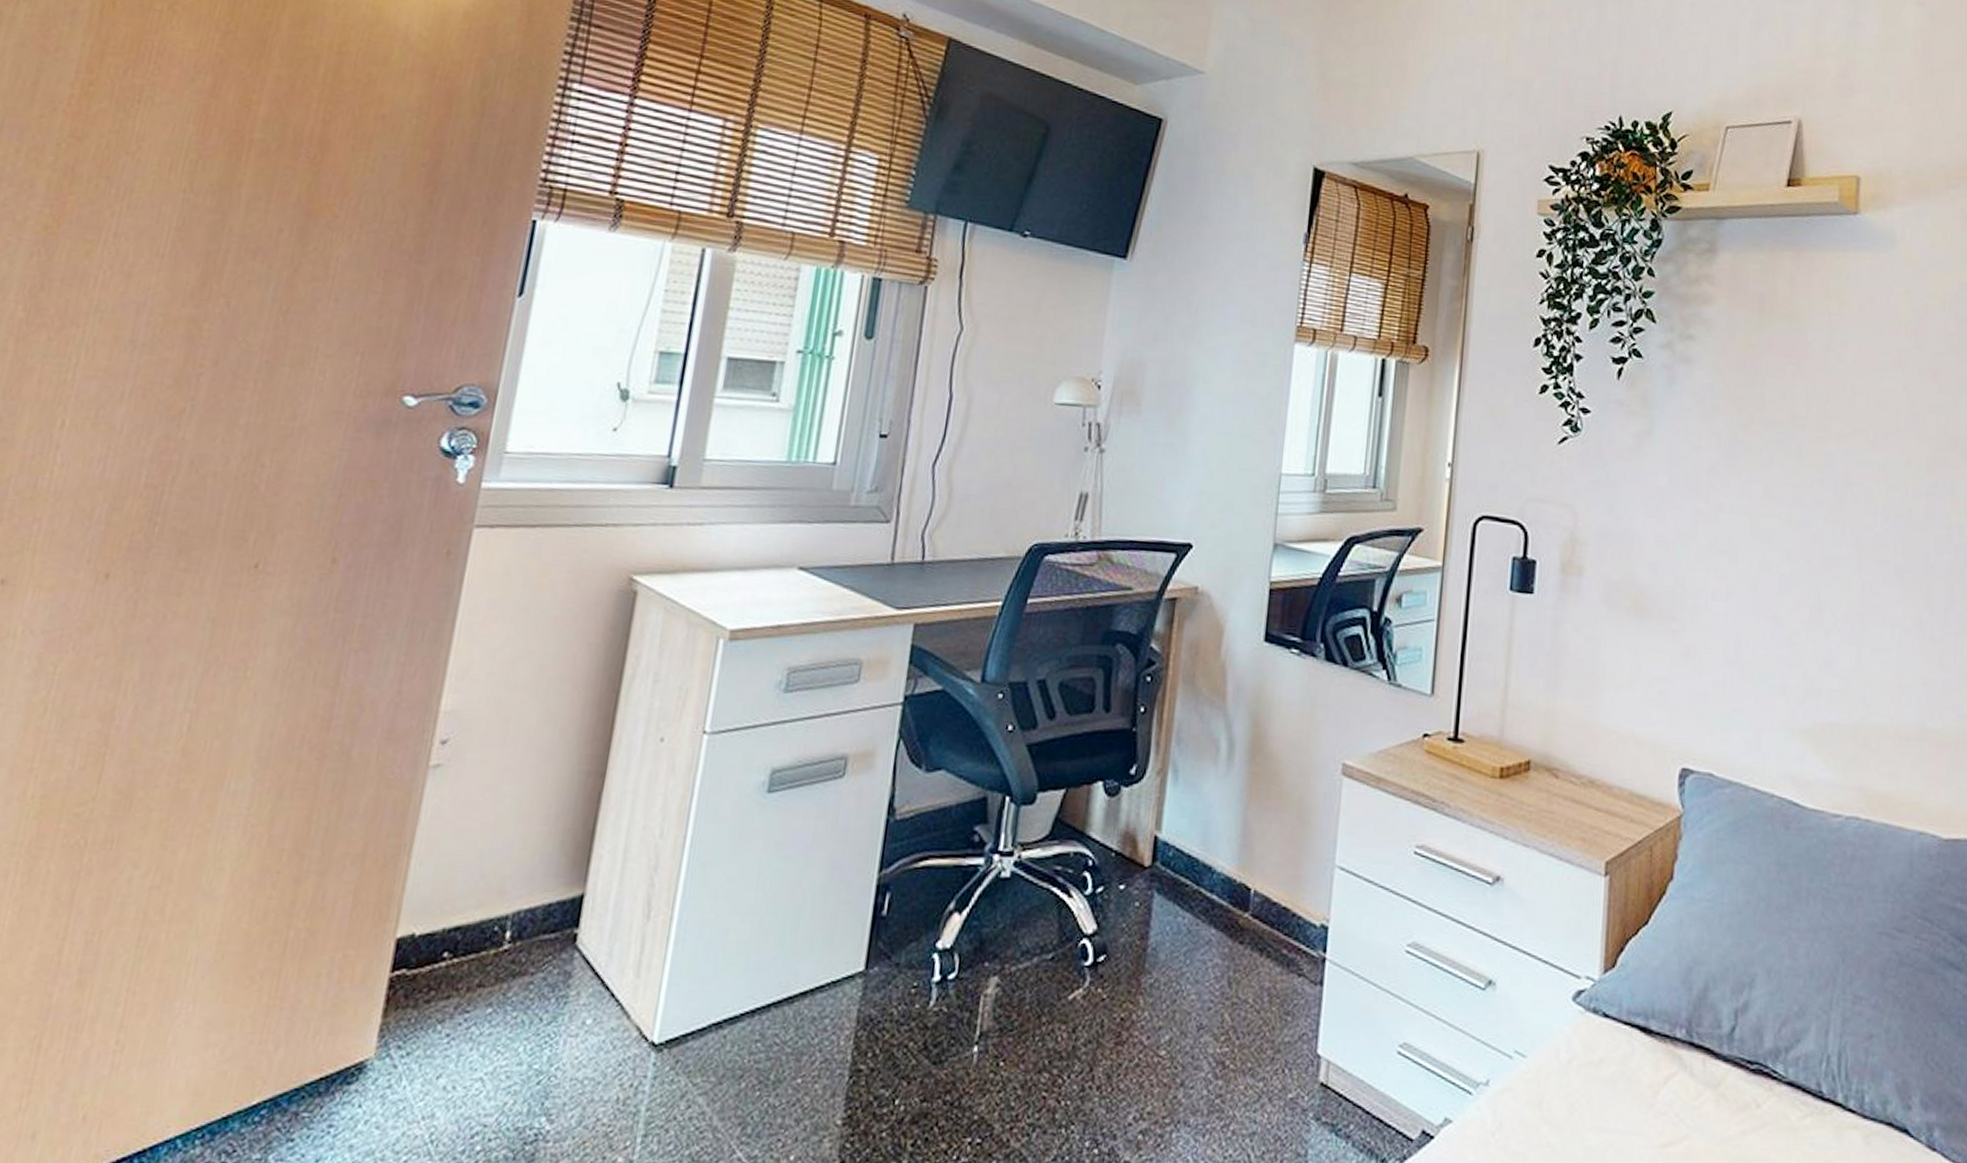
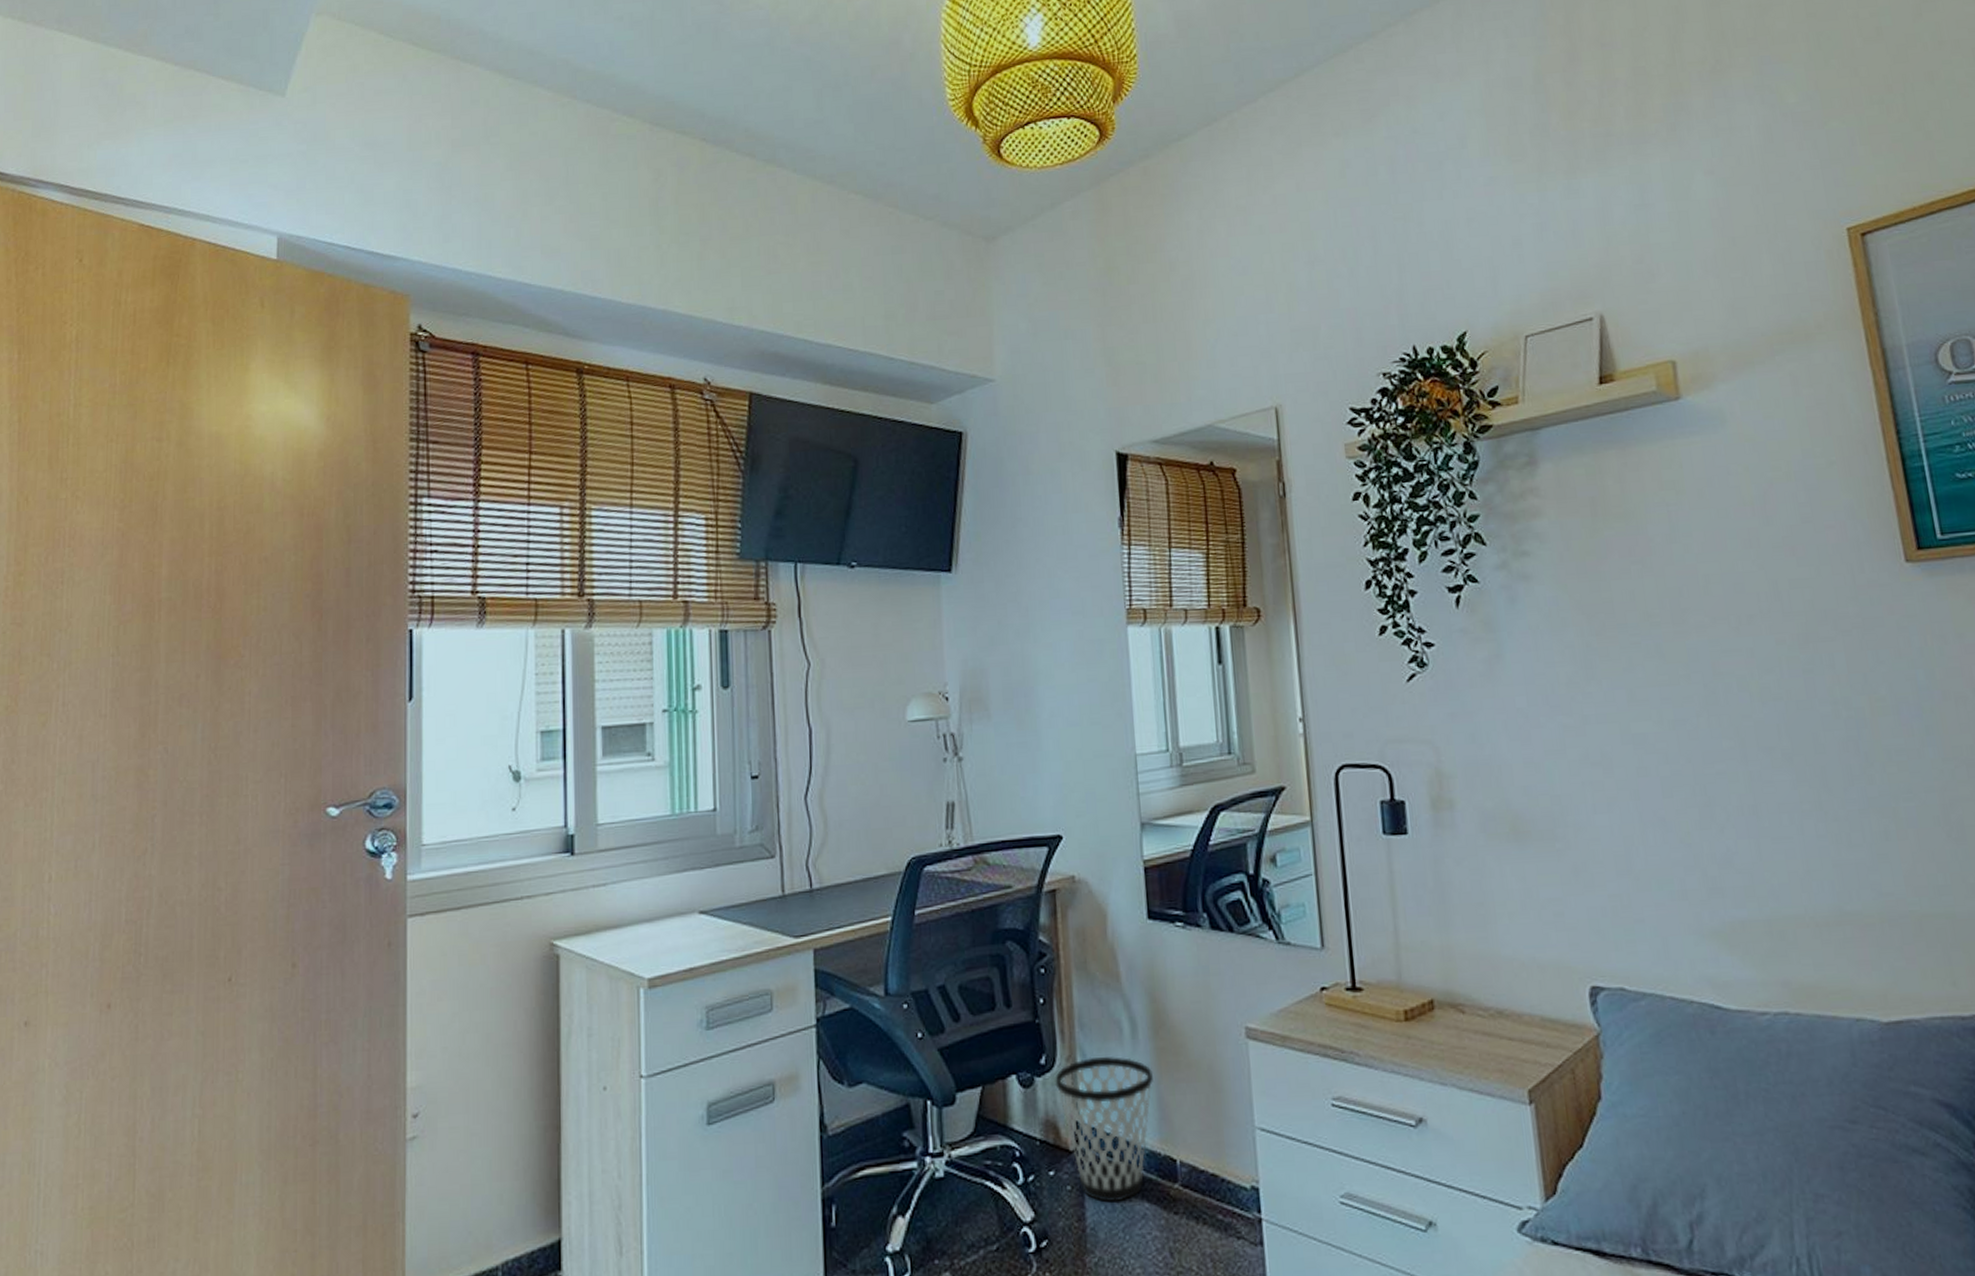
wastebasket: none [1141,773,1242,924] -> present [1055,1057,1153,1202]

